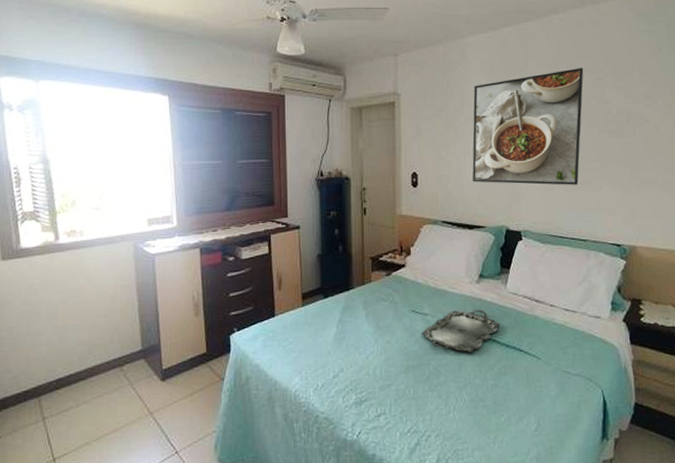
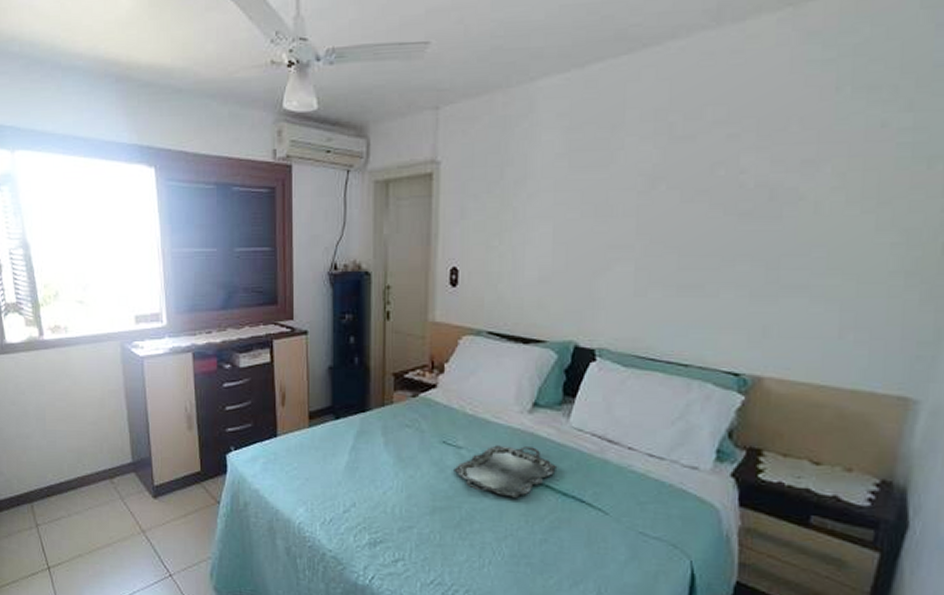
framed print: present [472,68,584,185] -> none [533,120,710,289]

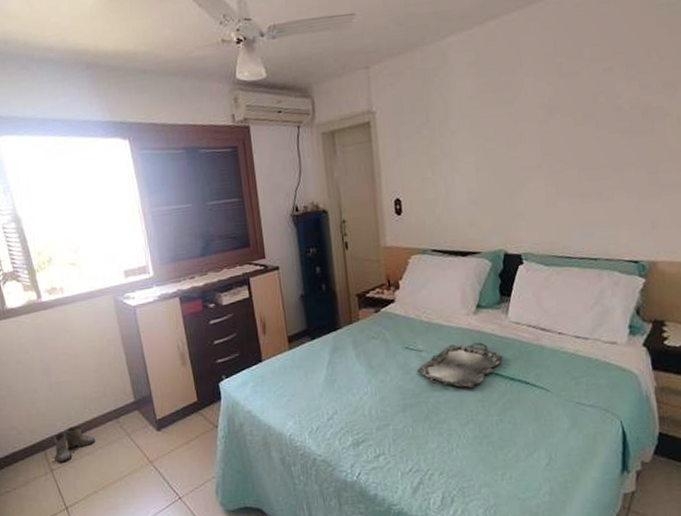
boots: none [41,480,86,519] -> present [53,425,95,463]

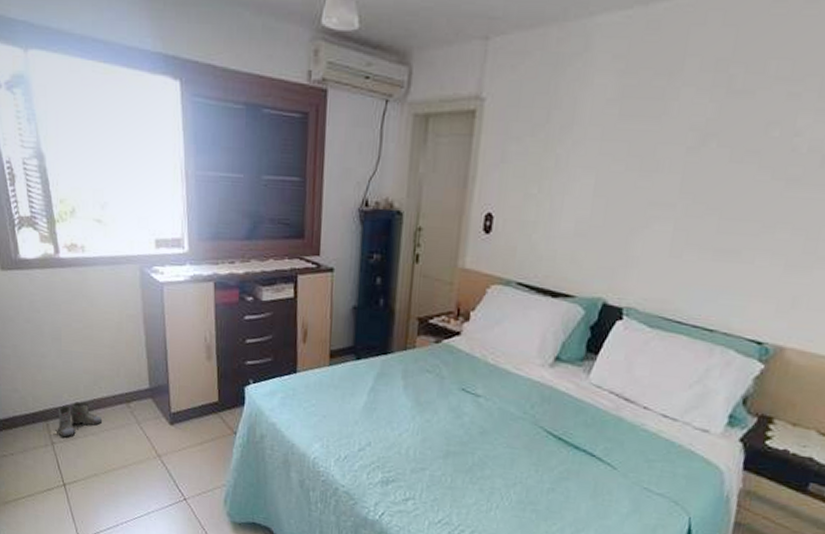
serving tray: present [417,342,504,388] -> none [470,396,573,448]

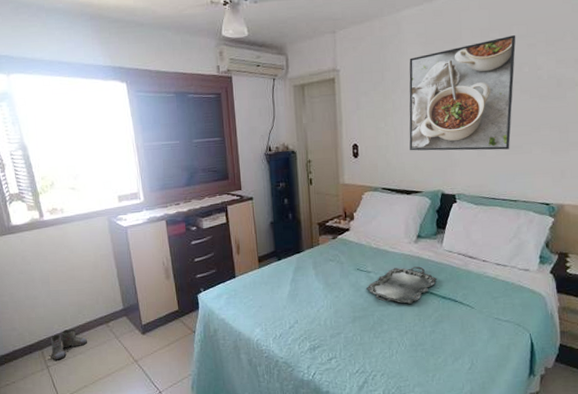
serving tray: none [470,396,573,448] -> present [366,266,438,304]
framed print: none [568,75,773,253] -> present [409,35,516,151]

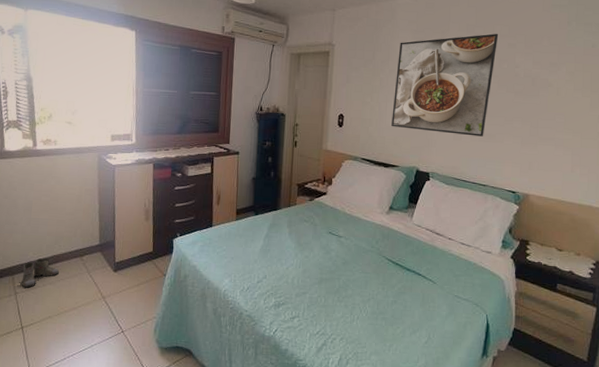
serving tray: present [366,266,438,304] -> none [336,235,404,272]

